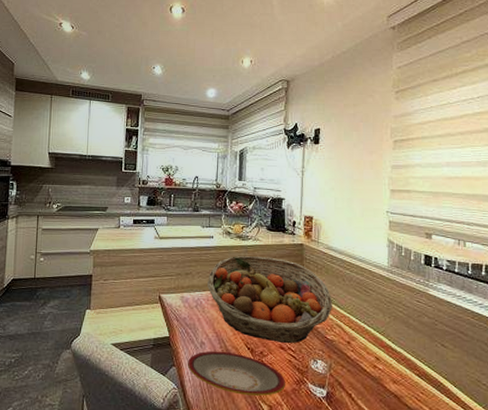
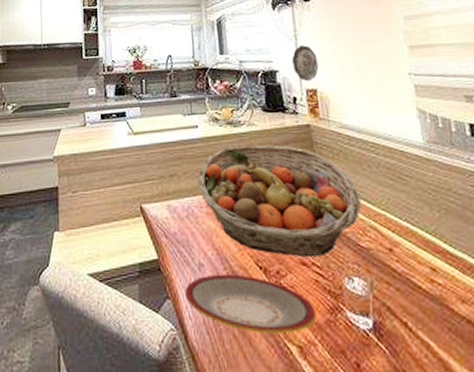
decorative plate: none [297,180,317,210] -> present [292,45,319,82]

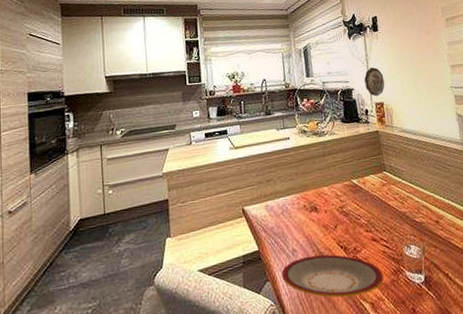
fruit basket: present [196,145,361,257] -> none [289,149,417,235]

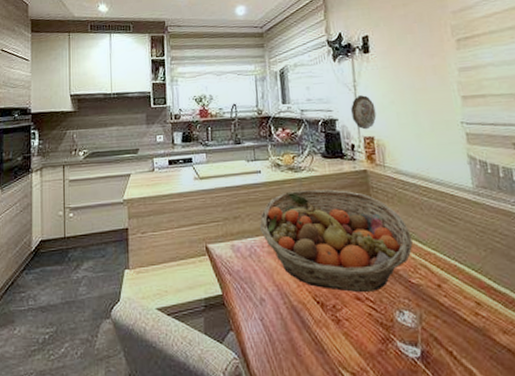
plate: present [282,254,384,298] -> none [247,308,369,361]
fruit basket: none [289,149,417,235] -> present [259,189,413,292]

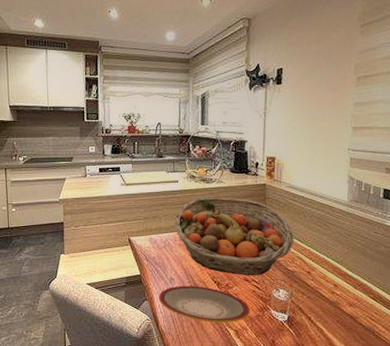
plate: none [247,308,369,361] -> present [159,285,250,322]
decorative plate: present [351,95,377,130] -> none [260,121,280,151]

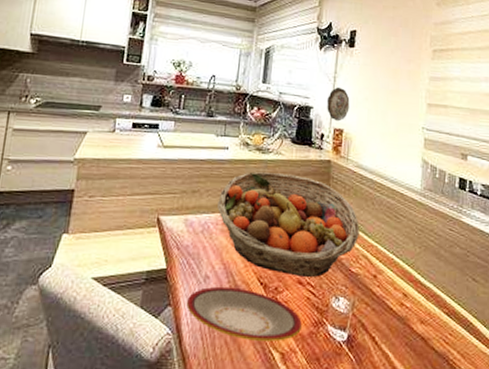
decorative plate: none [260,121,280,151] -> present [327,87,350,122]

